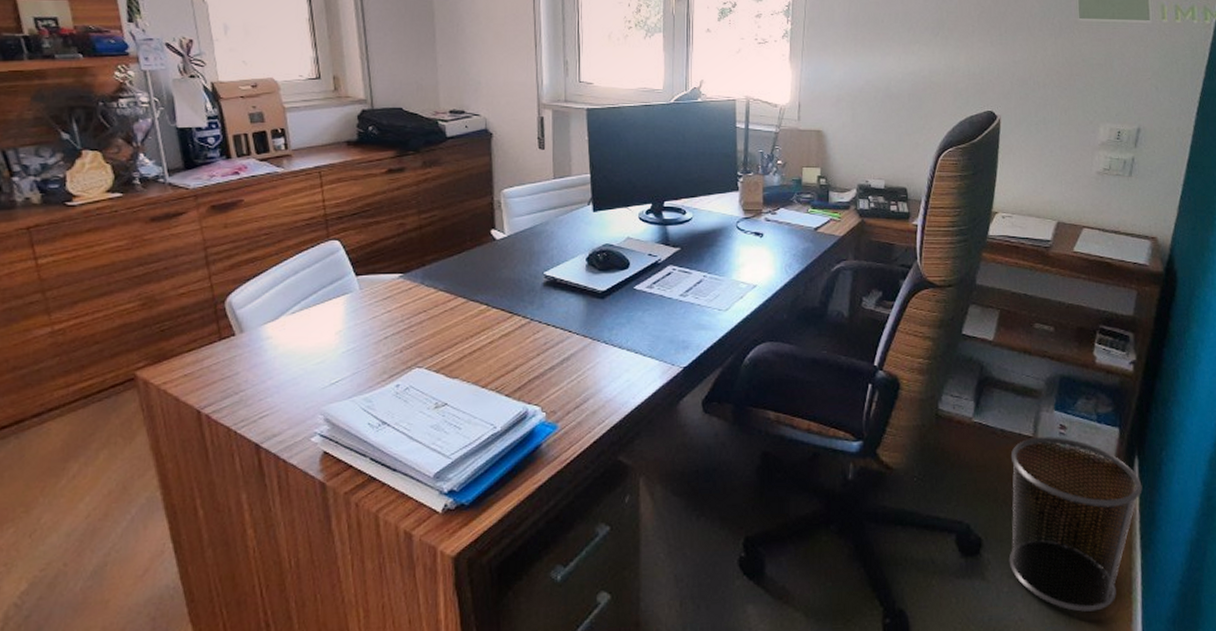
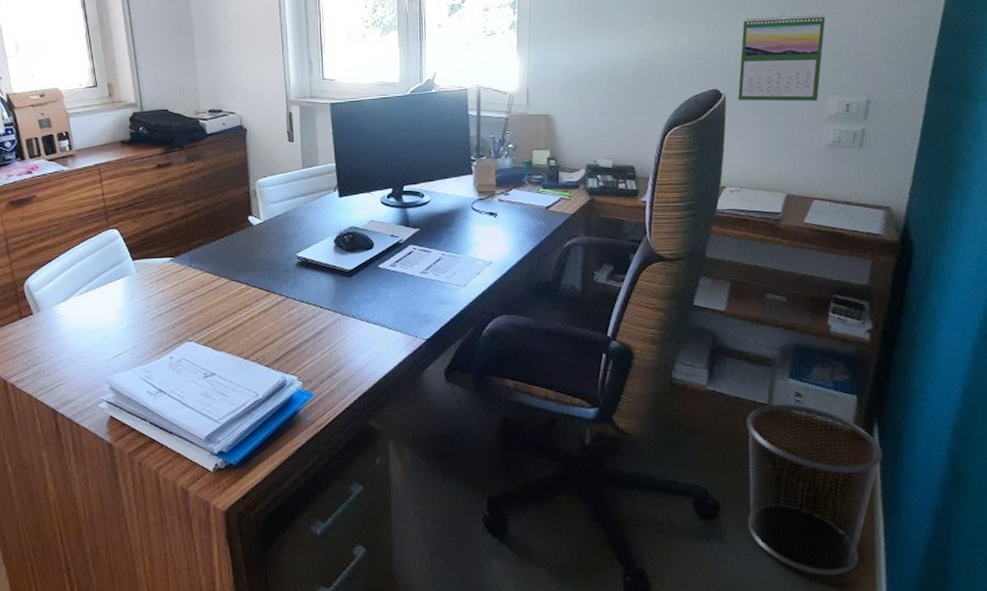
calendar: none [1012,37,1100,128] -> present [737,14,825,102]

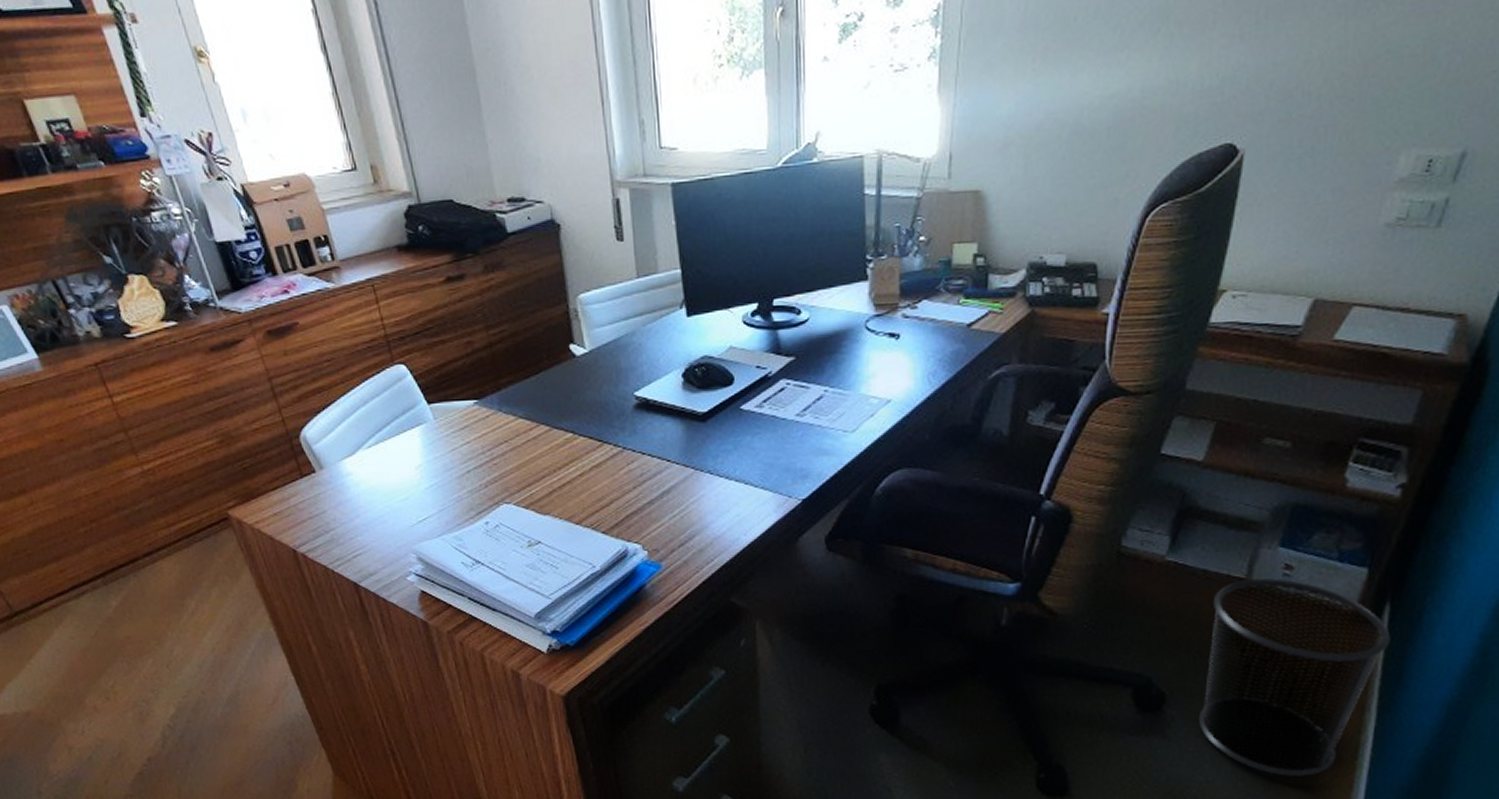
calendar: present [737,14,825,102] -> none [1261,14,1419,161]

